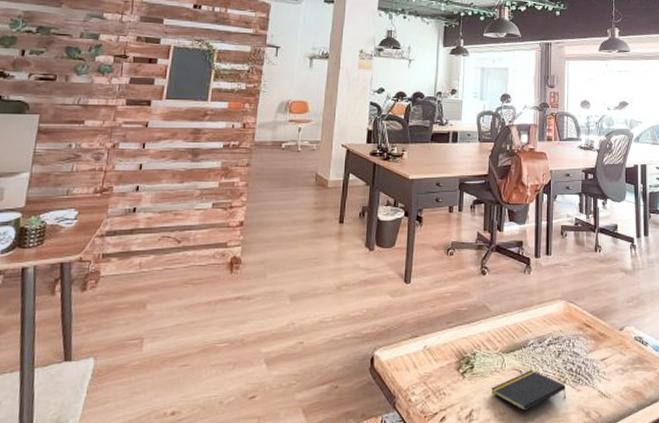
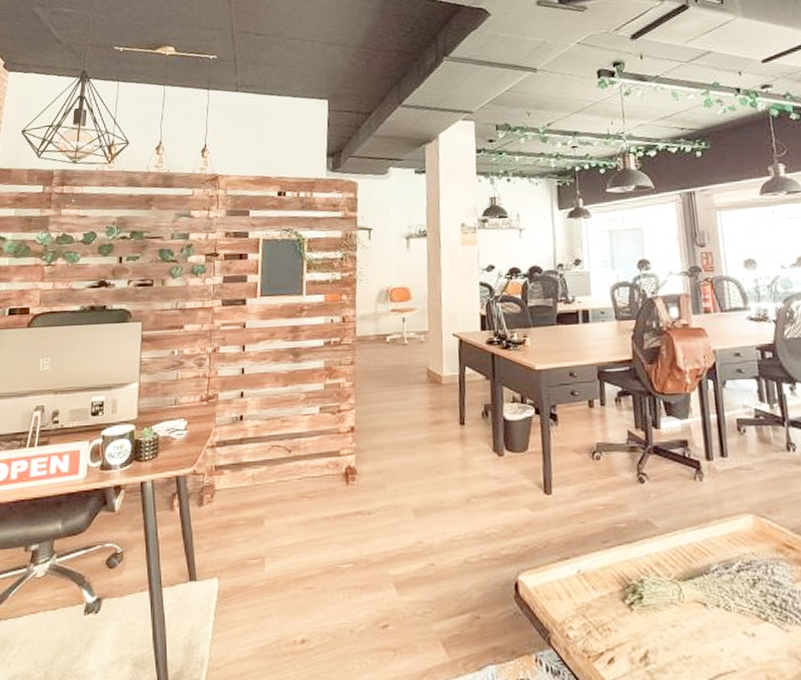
notepad: present [491,370,566,411] -> none [669,603,770,655]

